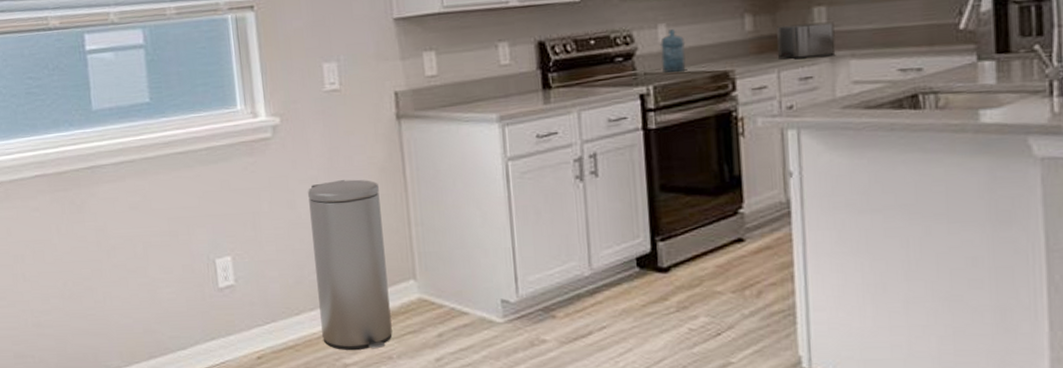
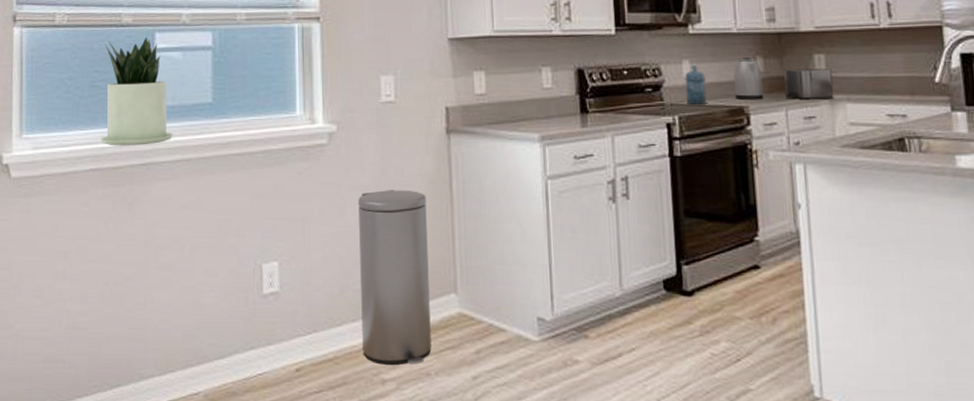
planter: none [34,39,114,152] -> present [101,37,173,146]
kettle: none [717,16,753,64] -> present [733,58,764,100]

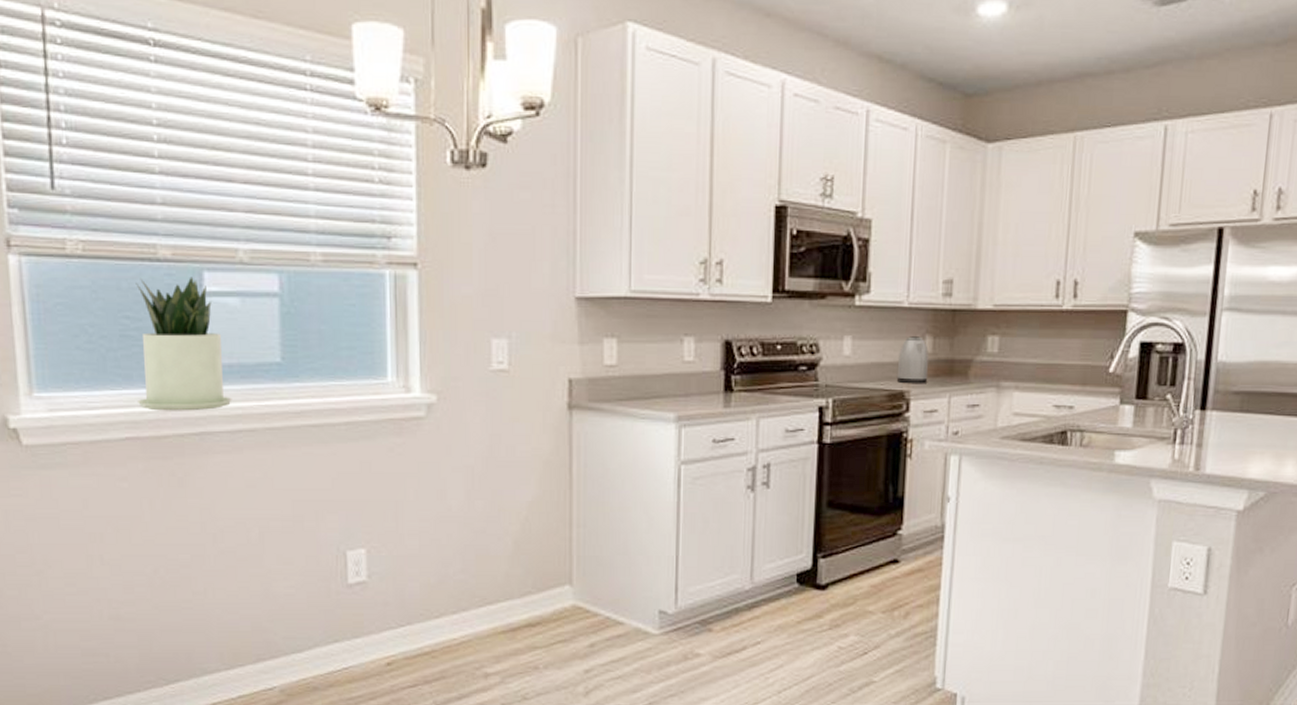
pedal bin: present [357,190,432,365] -> none [460,471,541,658]
canister: present [684,66,707,105] -> none [843,343,868,387]
toaster: present [783,68,834,100] -> none [950,351,1004,387]

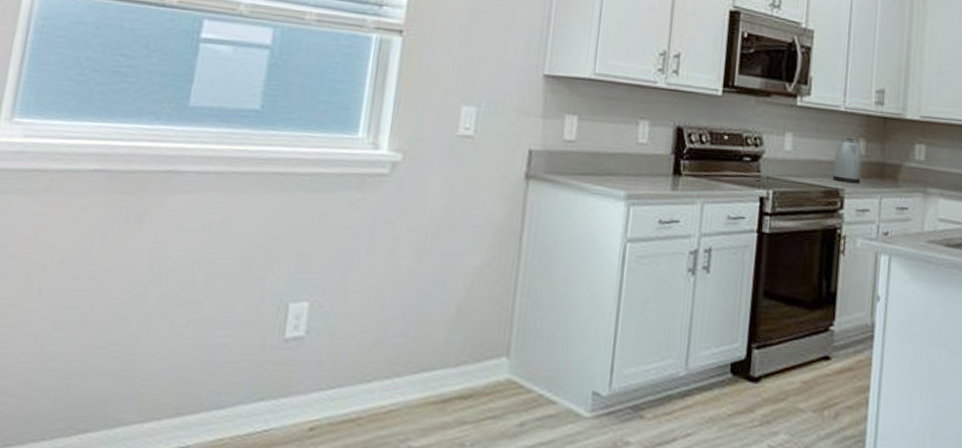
planter: present [135,277,232,411] -> none [114,21,208,150]

